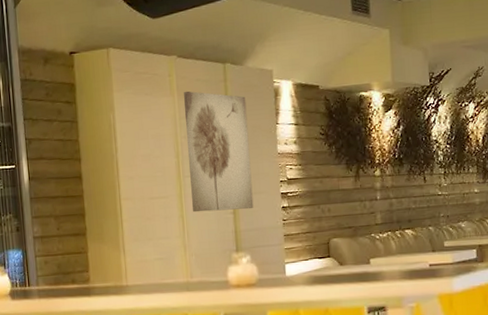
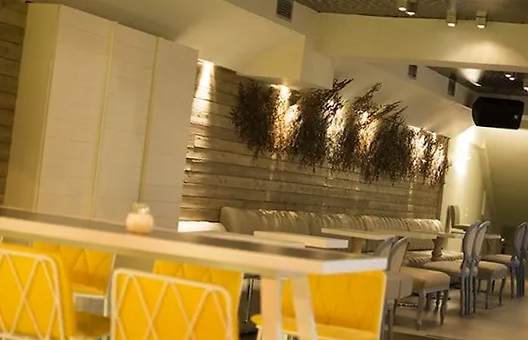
wall art: present [184,91,254,213] -> none [106,53,171,167]

